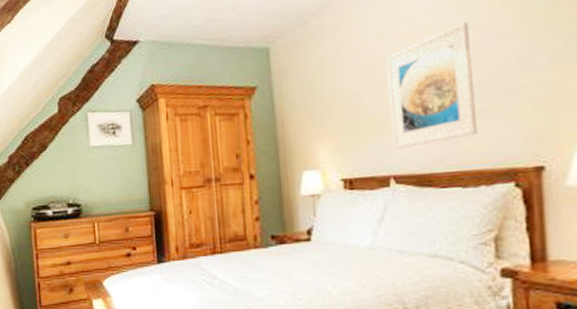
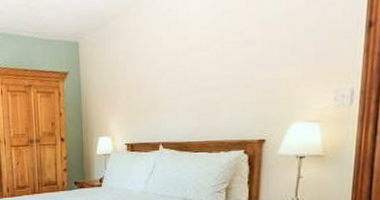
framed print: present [385,22,477,149] -> none [163,30,225,123]

